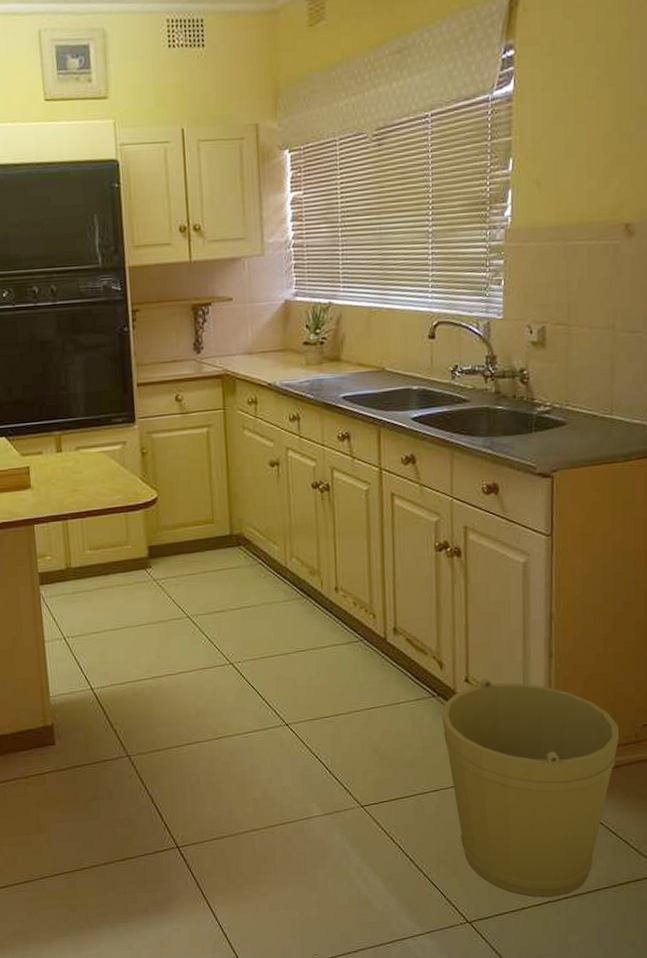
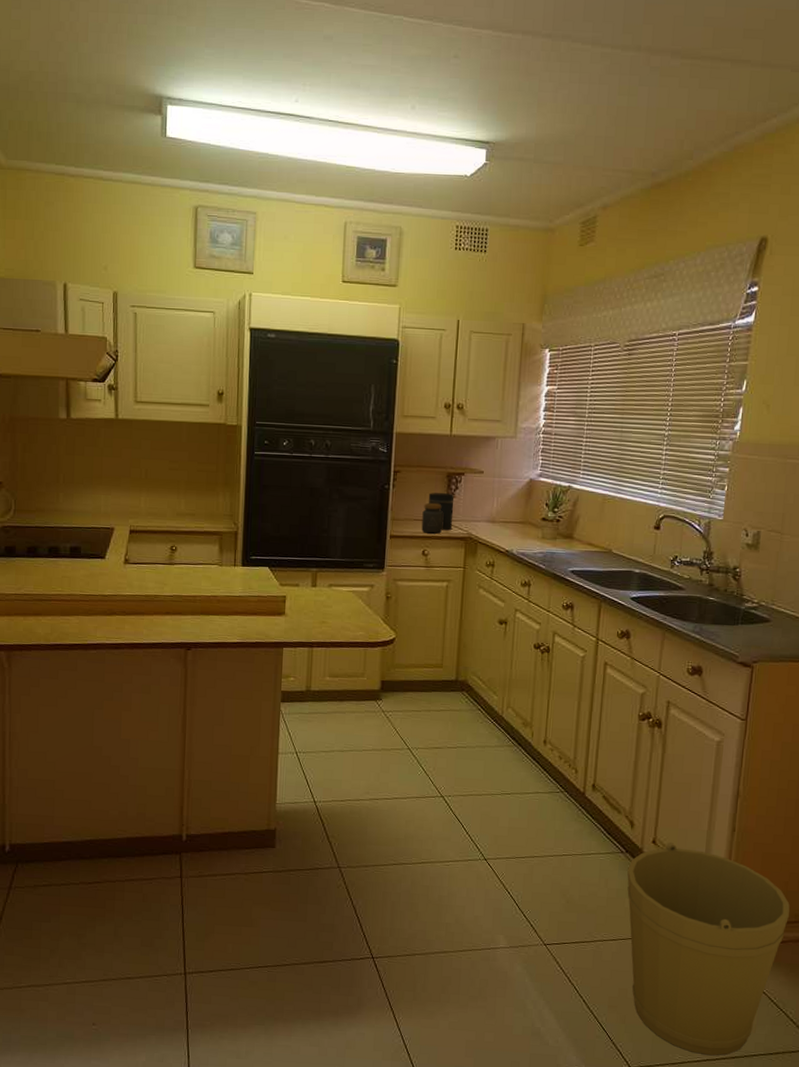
jar: none [170,341,194,376] -> present [421,503,443,534]
cylinder: none [174,327,206,371] -> present [428,492,454,531]

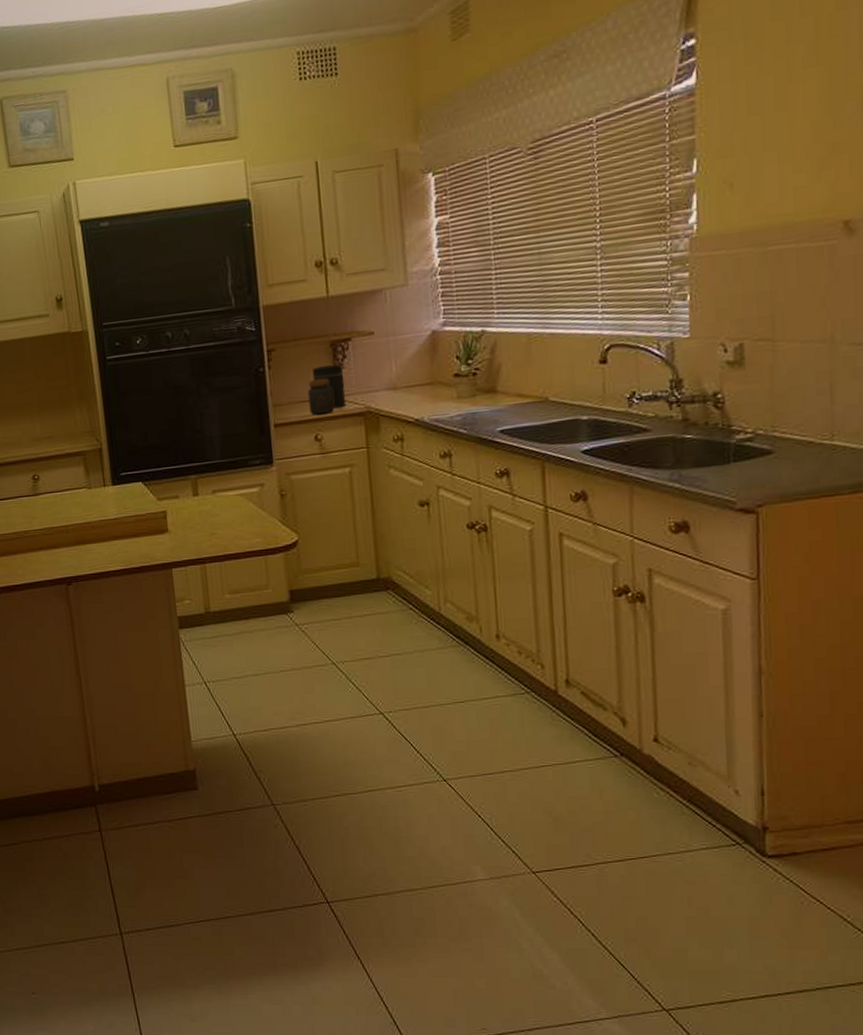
bucket: present [627,843,790,1056] -> none [626,739,853,991]

